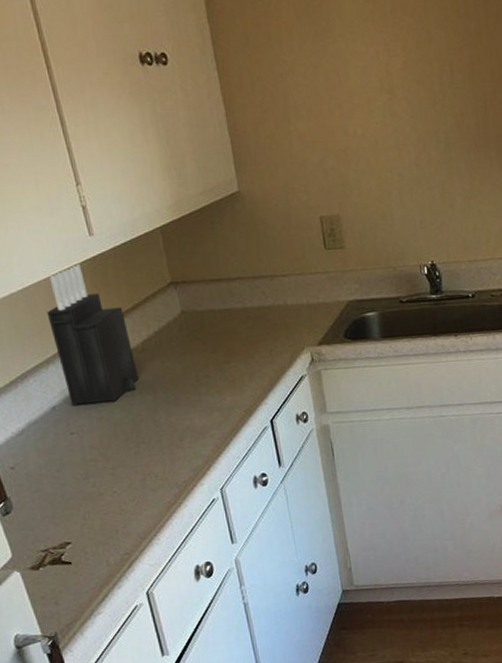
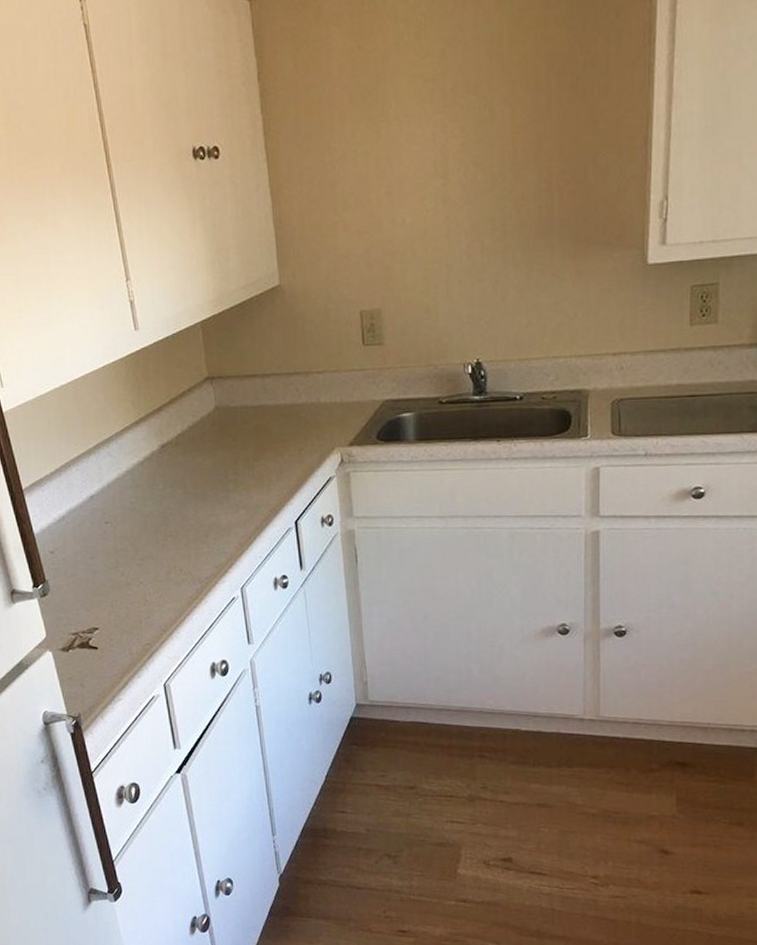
knife block: present [46,264,139,405] -> none [91,358,171,495]

